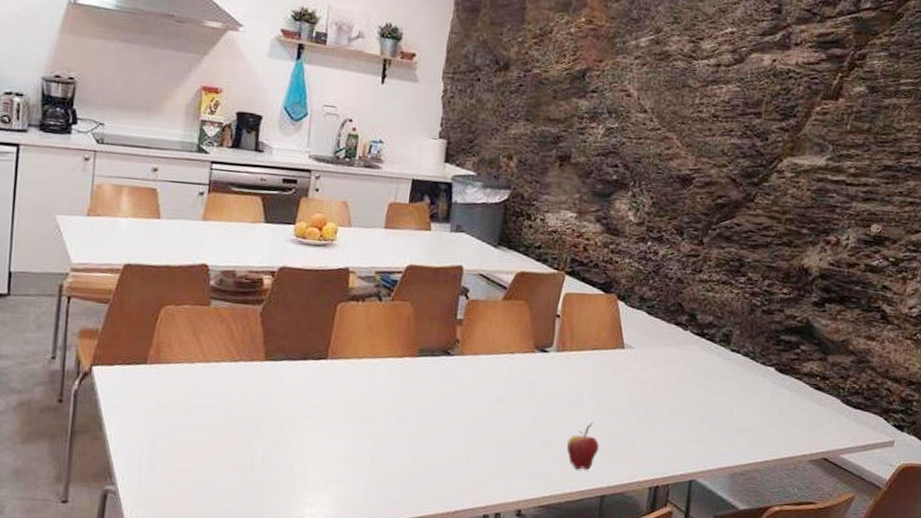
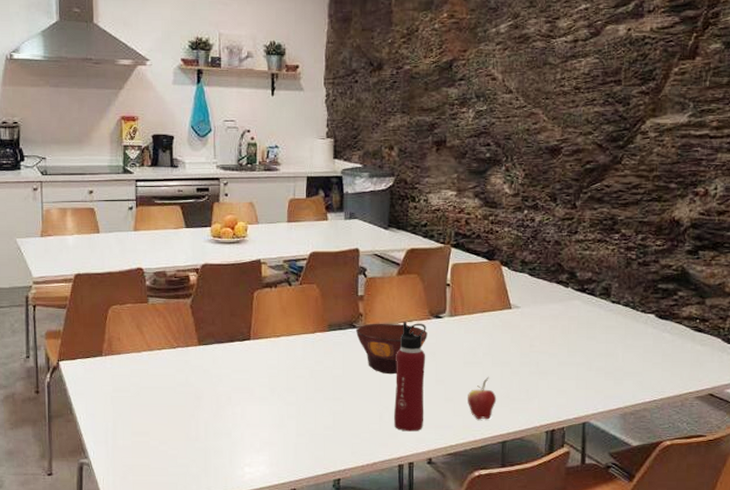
bowl: none [449,351,530,412] -> present [355,323,428,375]
water bottle: none [483,353,530,479] -> present [394,322,426,432]

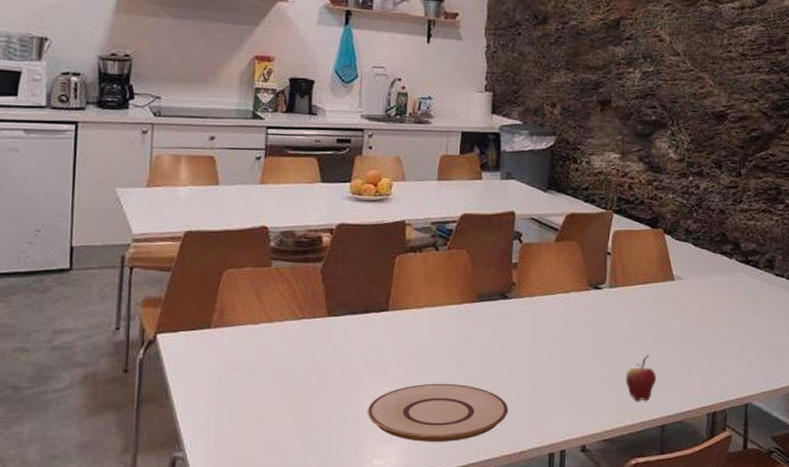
plate: none [237,403,361,454] -> present [367,383,509,442]
bowl: present [355,323,428,375] -> none [507,293,586,351]
water bottle: present [394,322,426,432] -> none [546,293,585,415]

